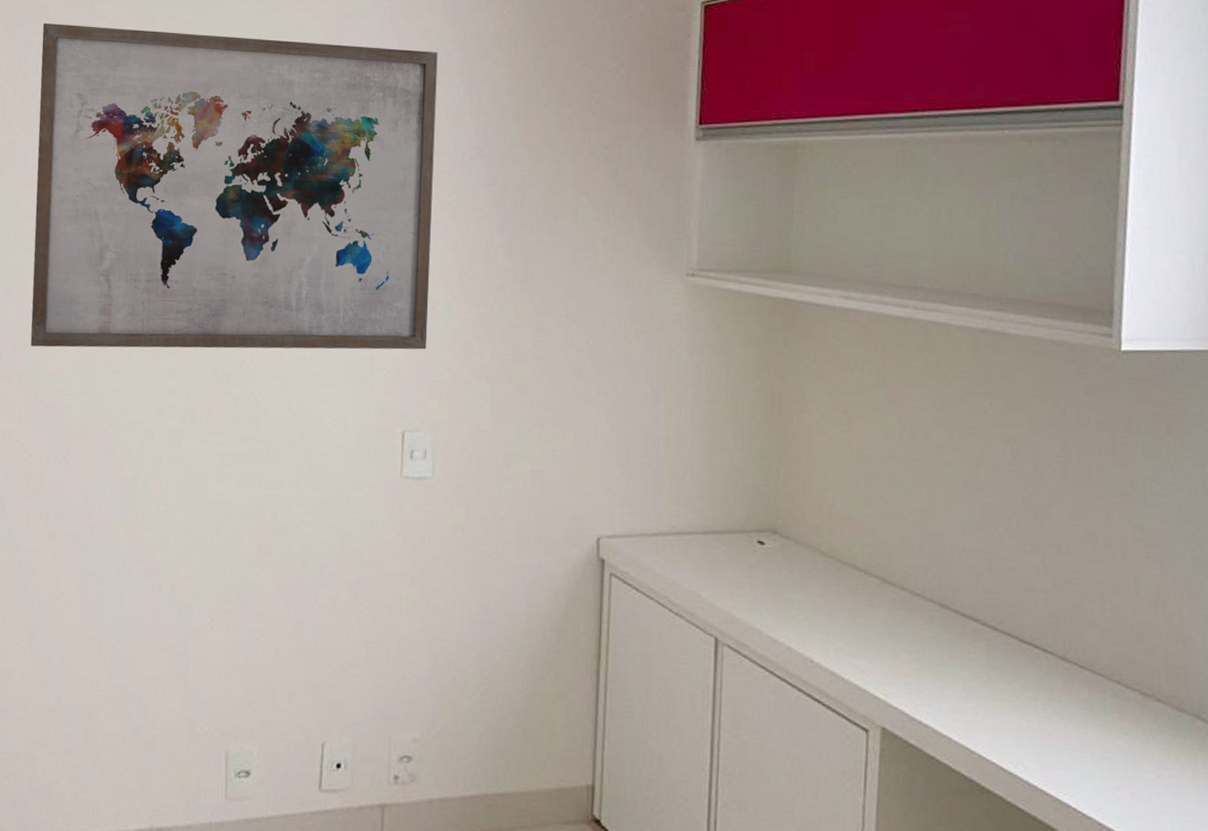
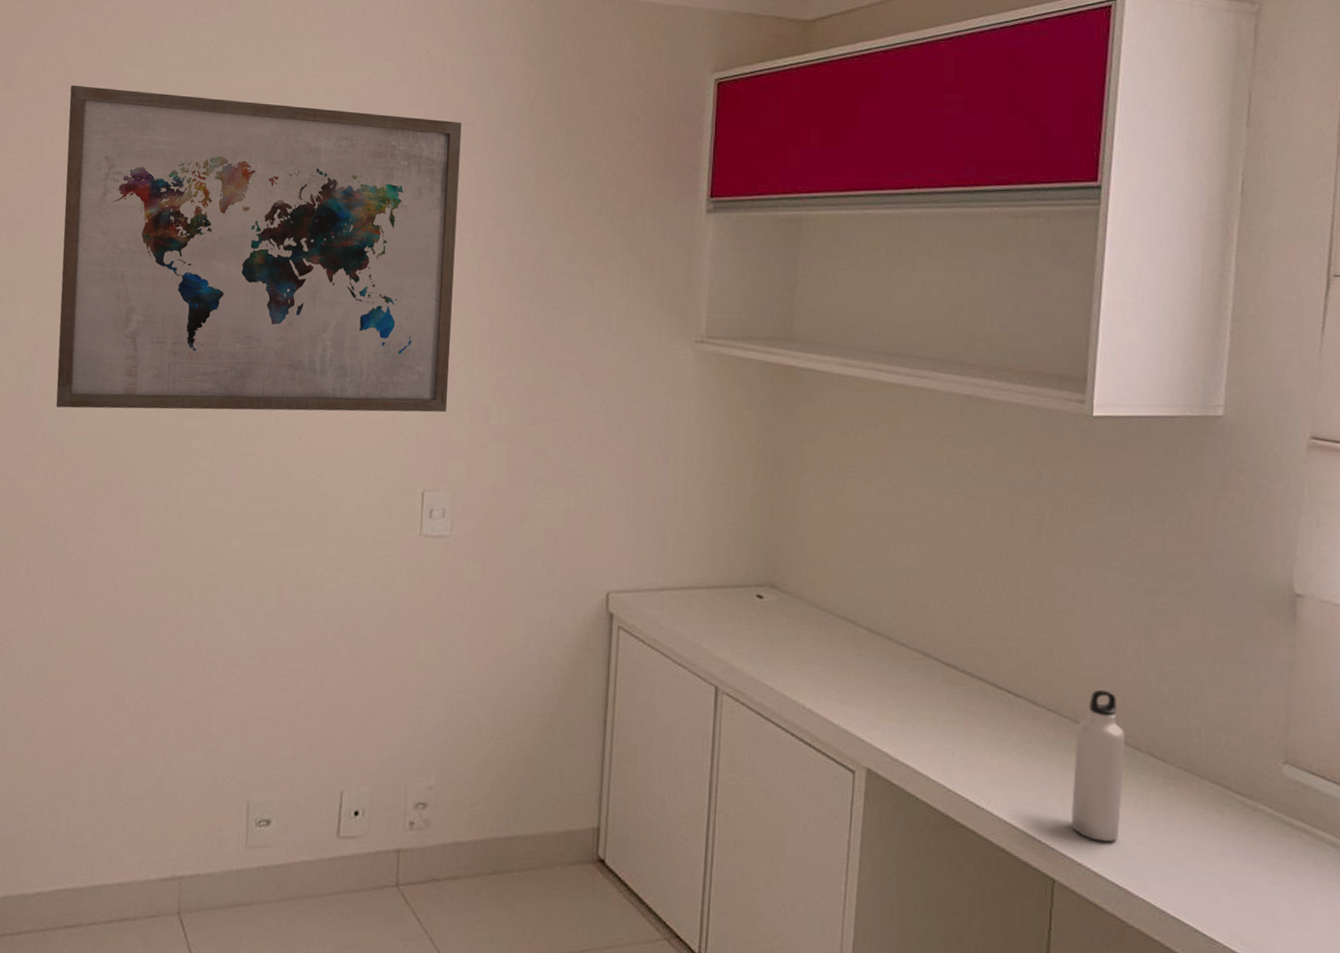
water bottle: none [1109,645,1169,812] -> present [1070,689,1126,842]

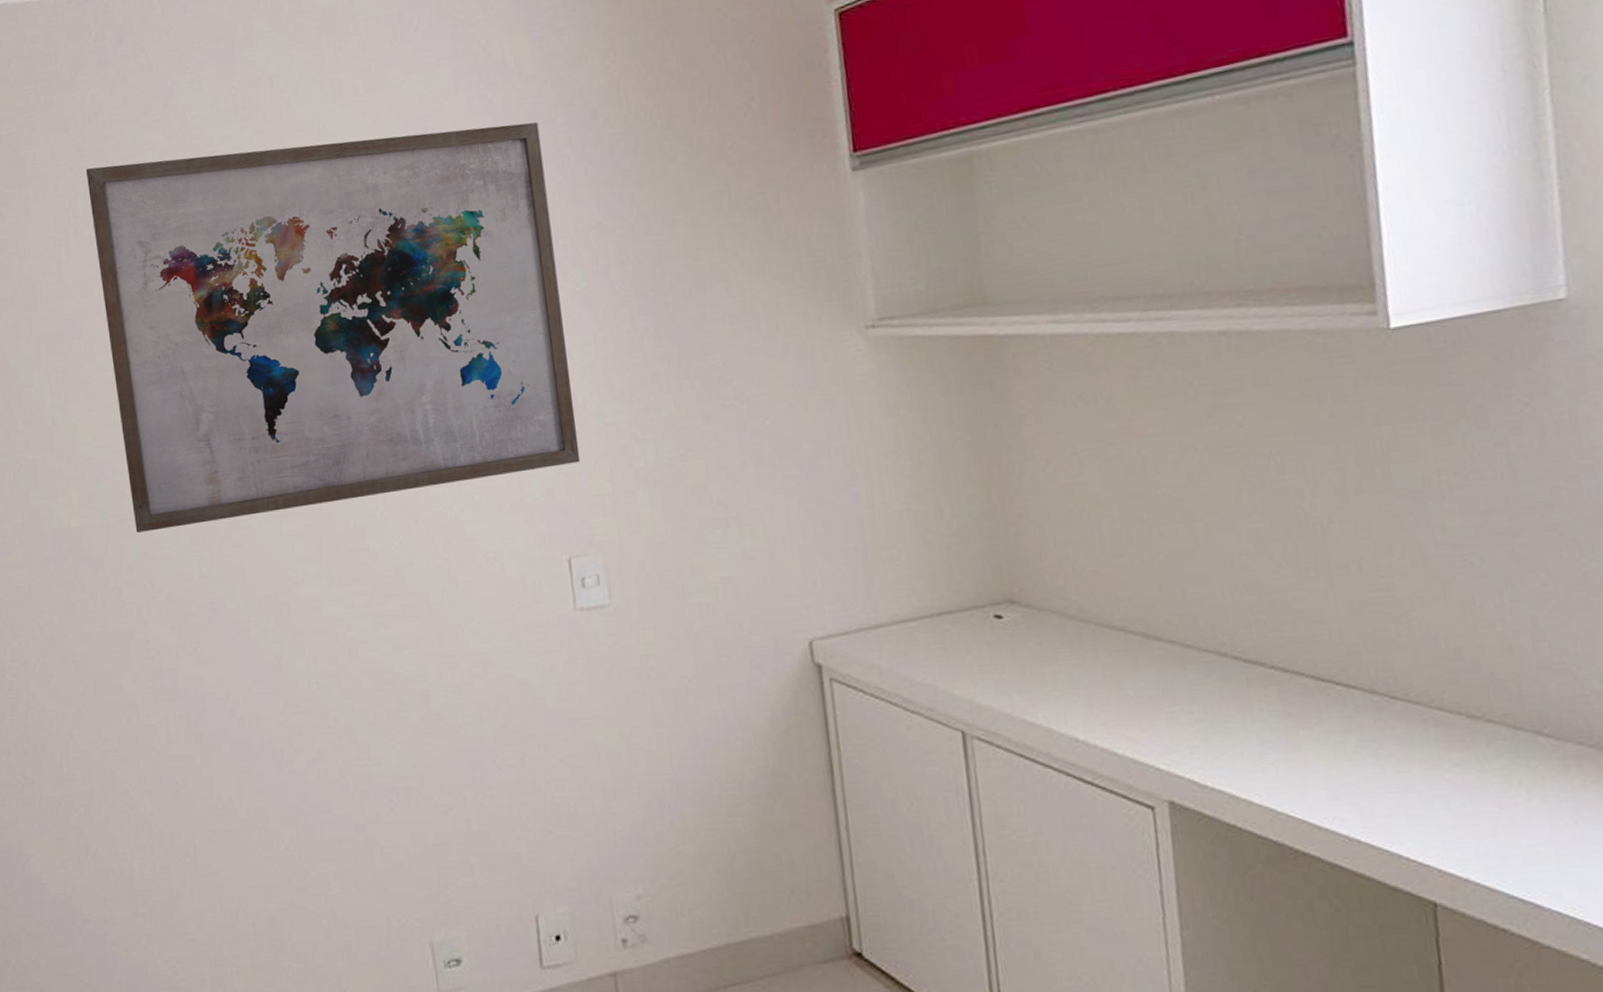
water bottle: present [1070,689,1126,842] -> none [1434,662,1512,849]

